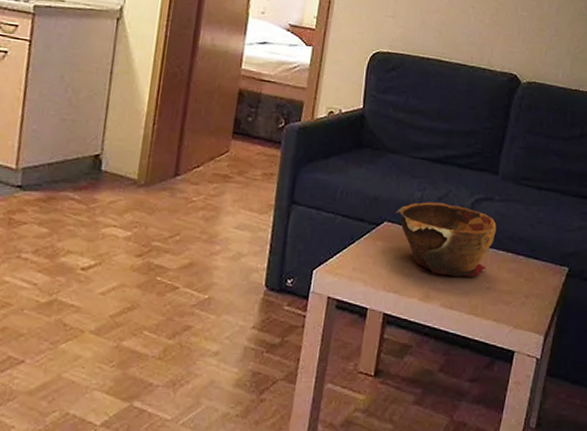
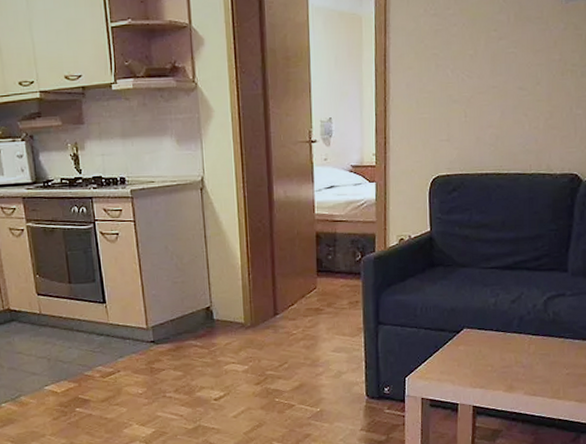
bowl: present [396,202,496,278] -> none [473,305,570,368]

